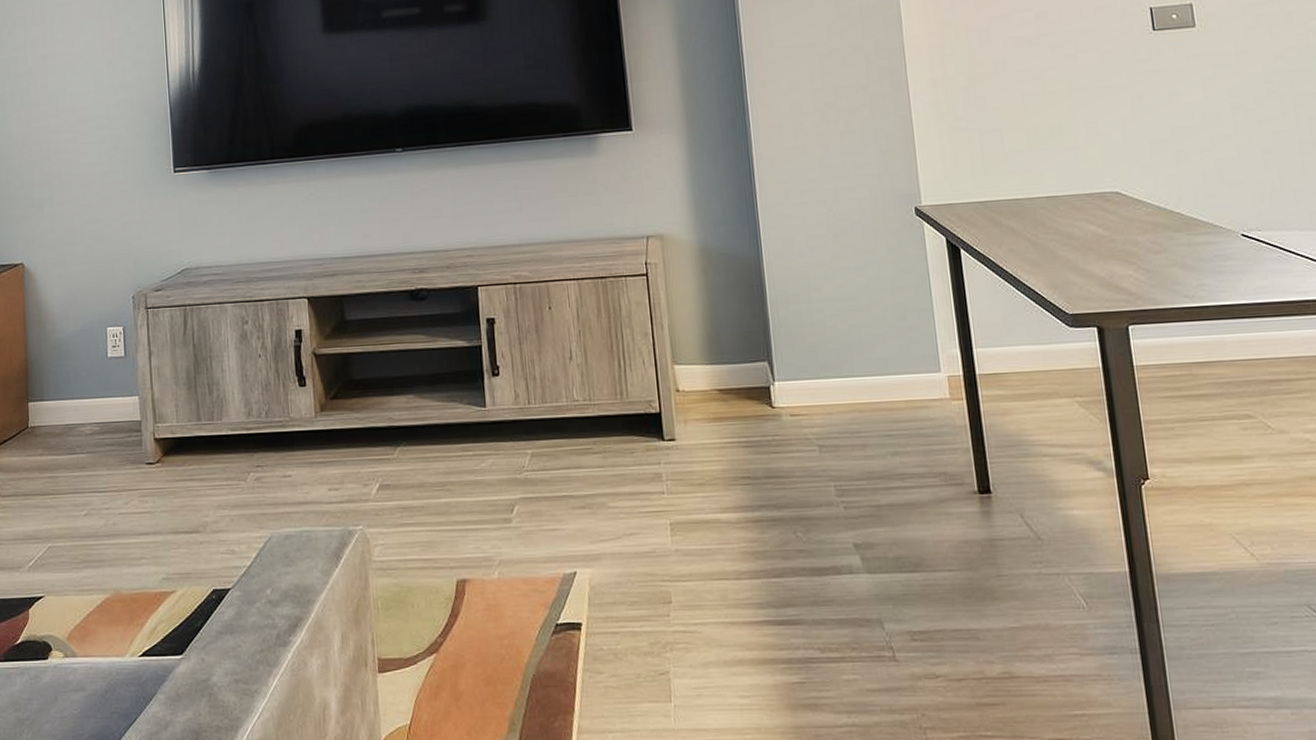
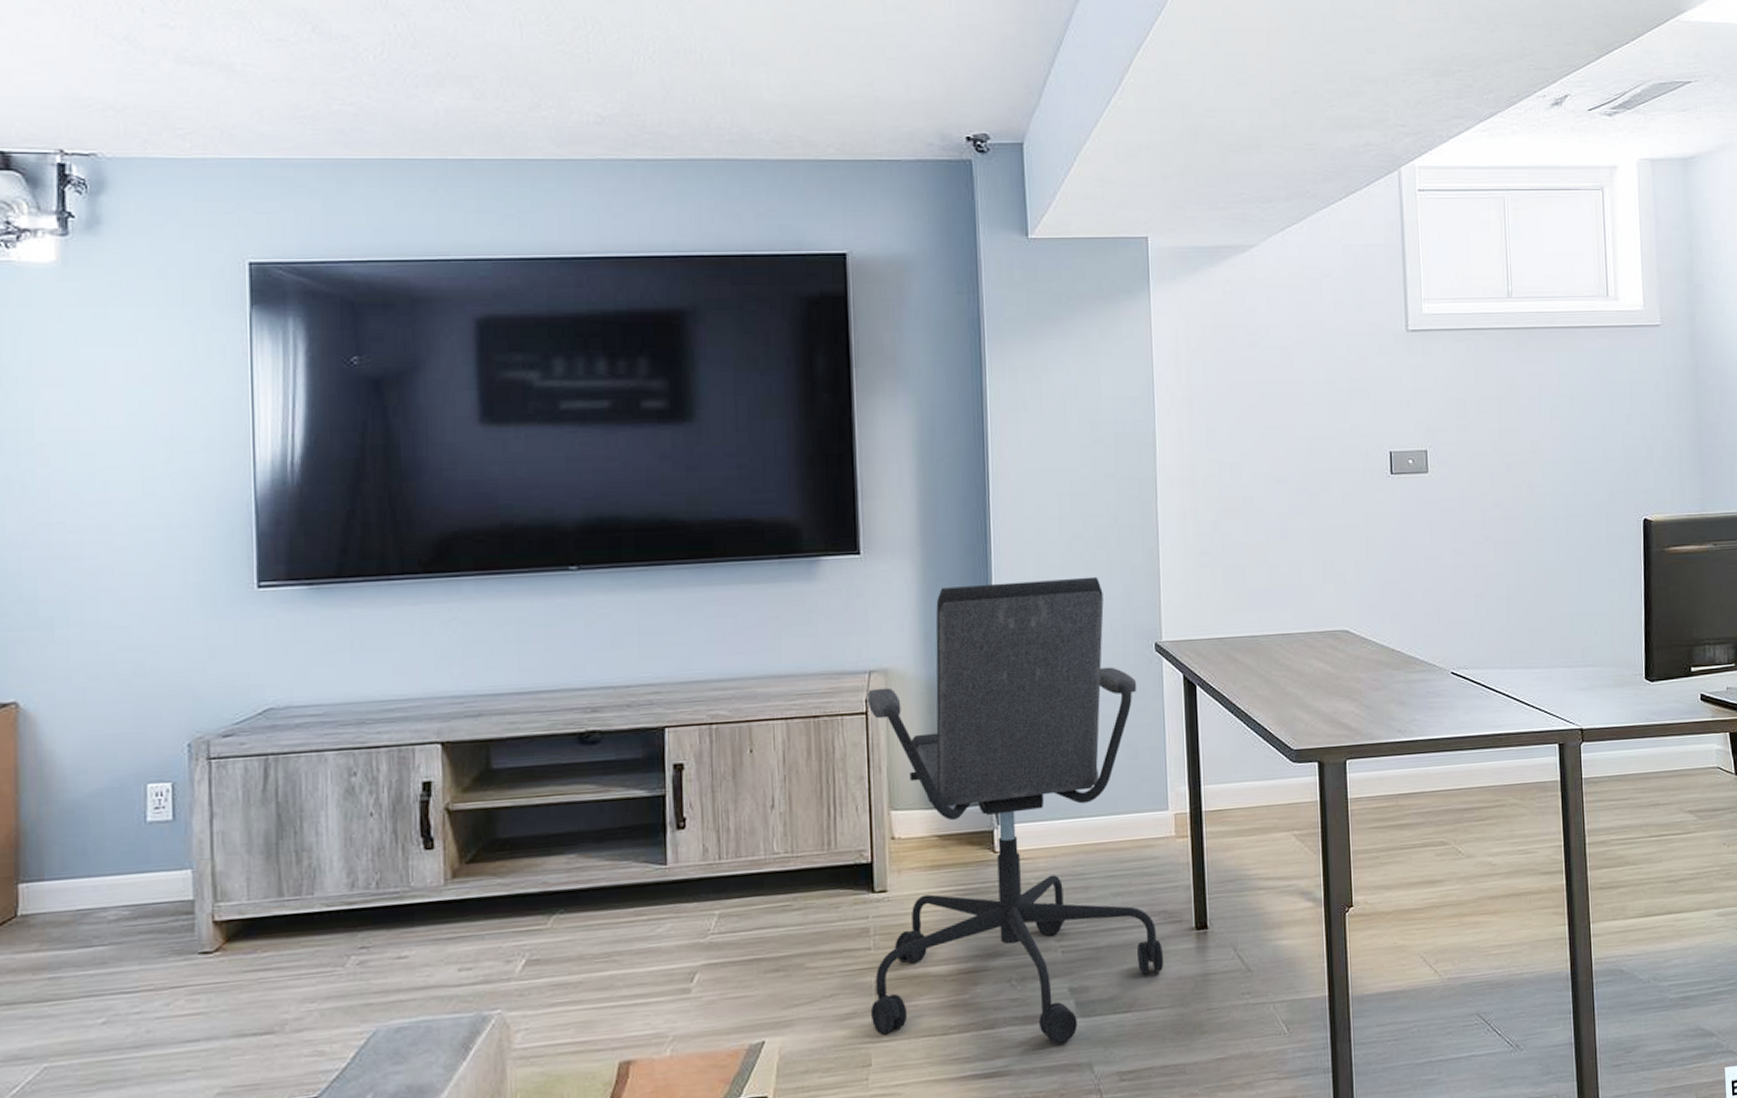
office chair: none [646,144,948,598] -> present [867,576,1164,1044]

